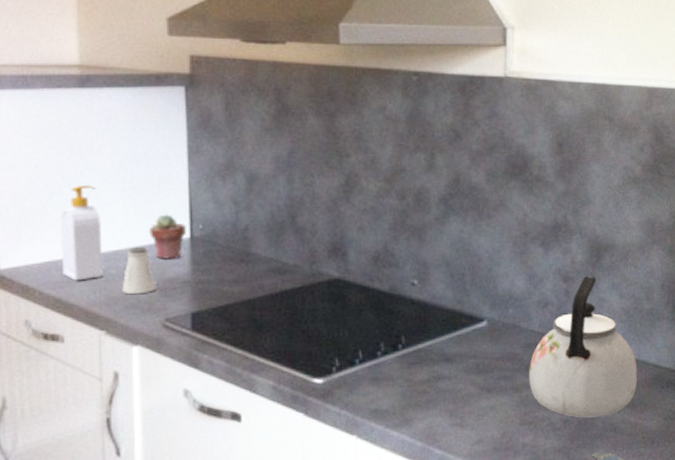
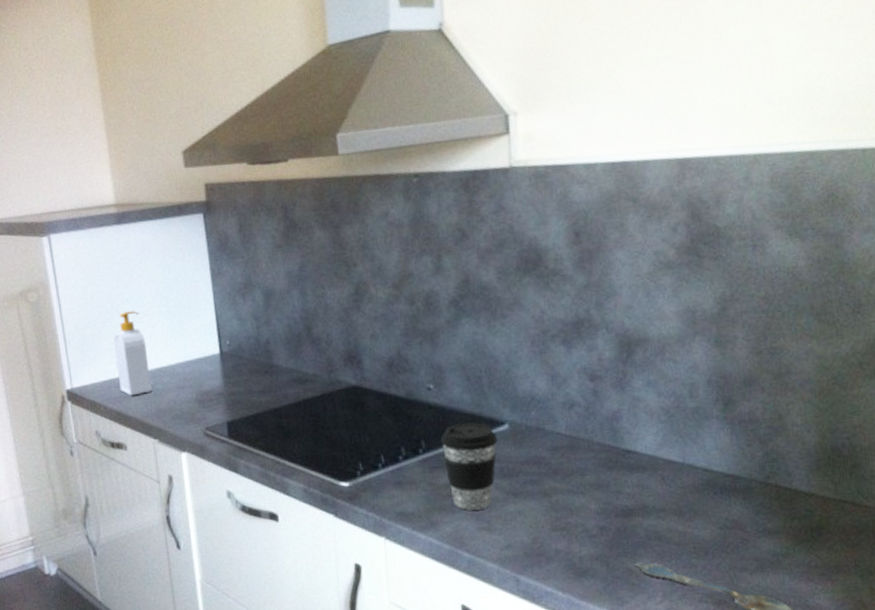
saltshaker: present [121,247,157,295] -> none [167,364,197,407]
potted succulent: present [149,214,186,259] -> none [185,332,216,374]
coffee cup: none [420,319,475,406] -> present [440,422,497,510]
kettle: present [529,276,638,418] -> none [557,373,685,525]

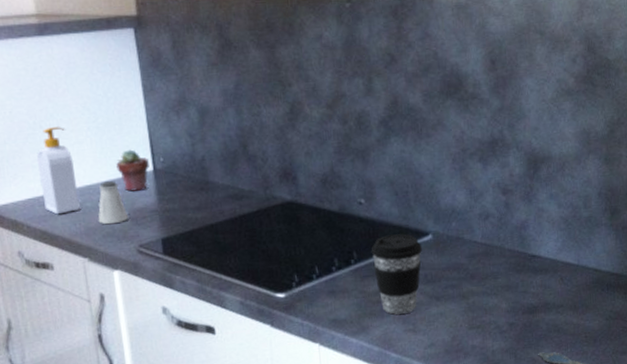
saltshaker: none [167,364,197,407] -> present [98,181,129,225]
potted succulent: none [185,332,216,374] -> present [116,149,149,191]

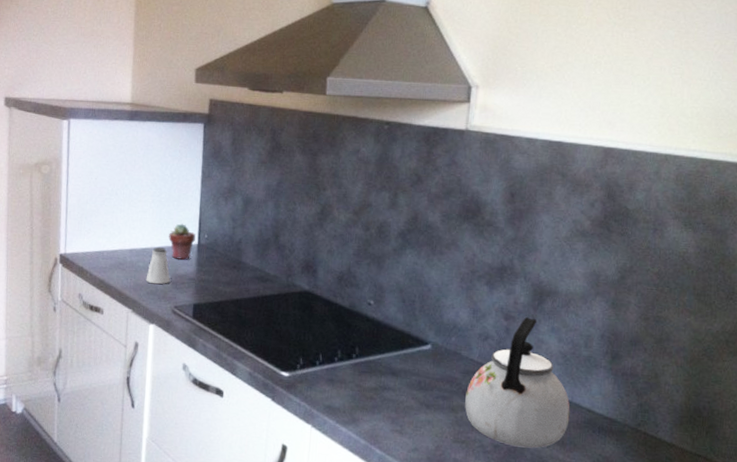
soap bottle: present [36,127,80,215] -> none [106,195,136,269]
coffee cup: present [371,234,422,315] -> none [372,337,420,414]
kettle: none [474,187,579,321] -> present [465,317,570,449]

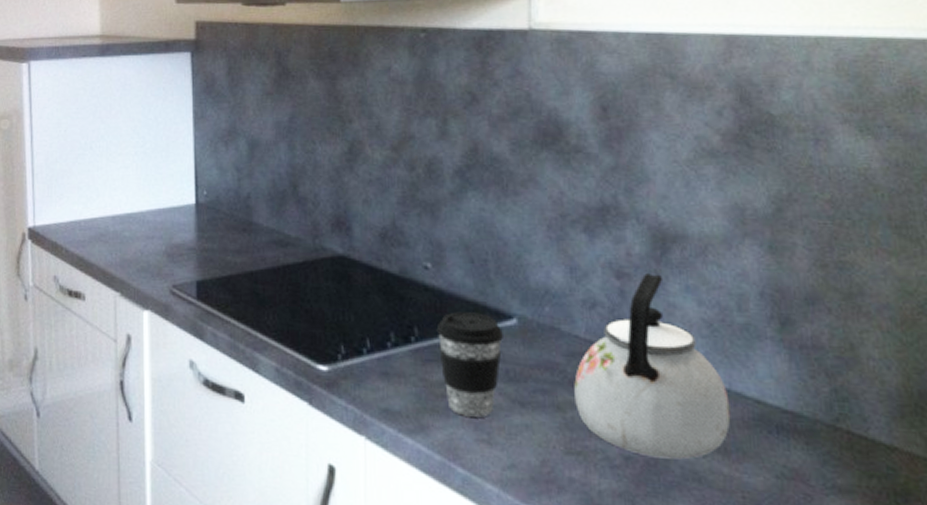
saltshaker: present [146,247,171,285] -> none [134,211,166,259]
potted succulent: present [169,223,195,260] -> none [159,179,192,225]
coffee cup: none [372,337,420,414] -> present [436,312,503,417]

